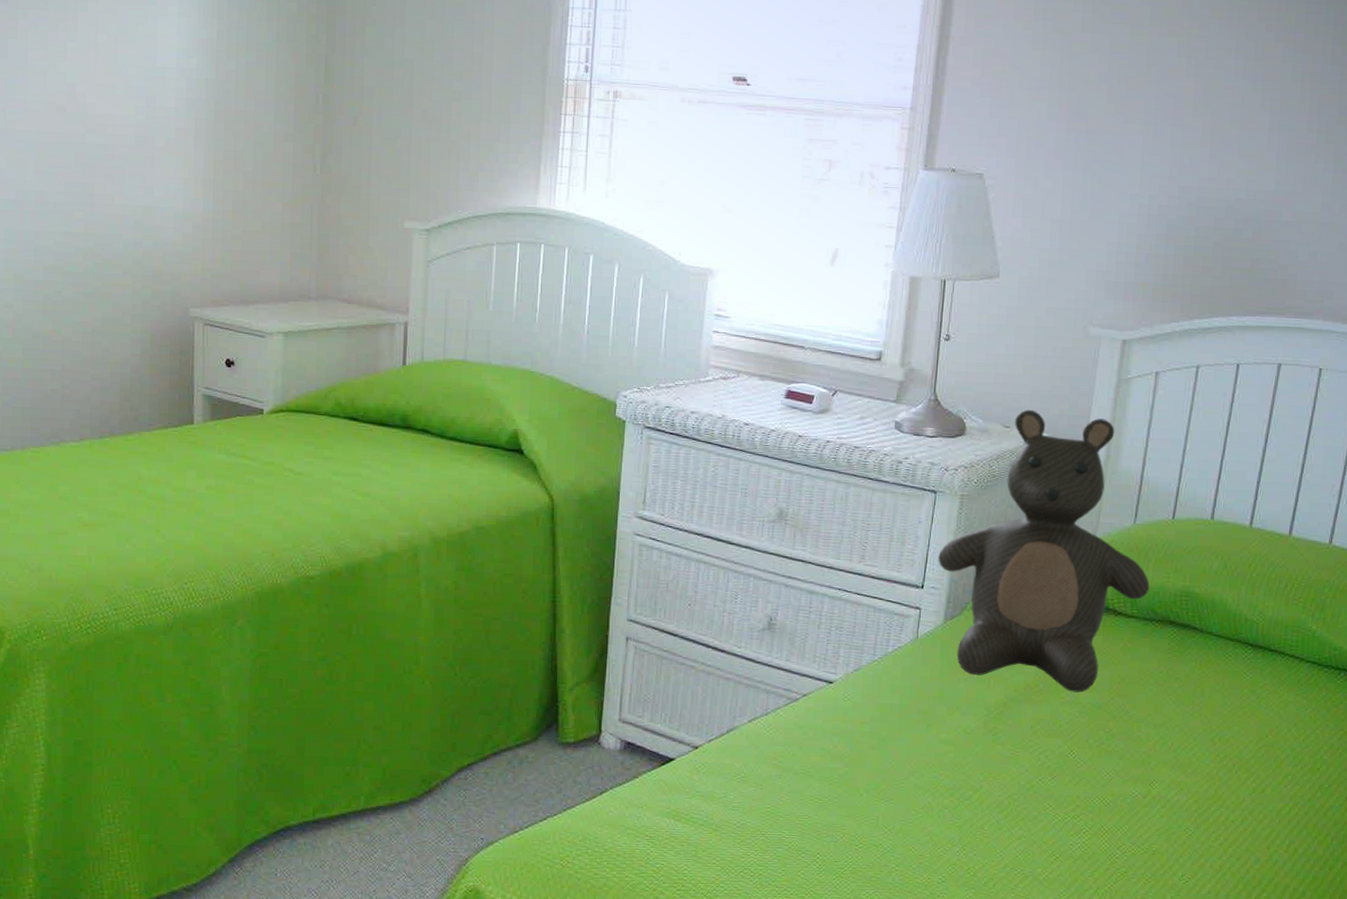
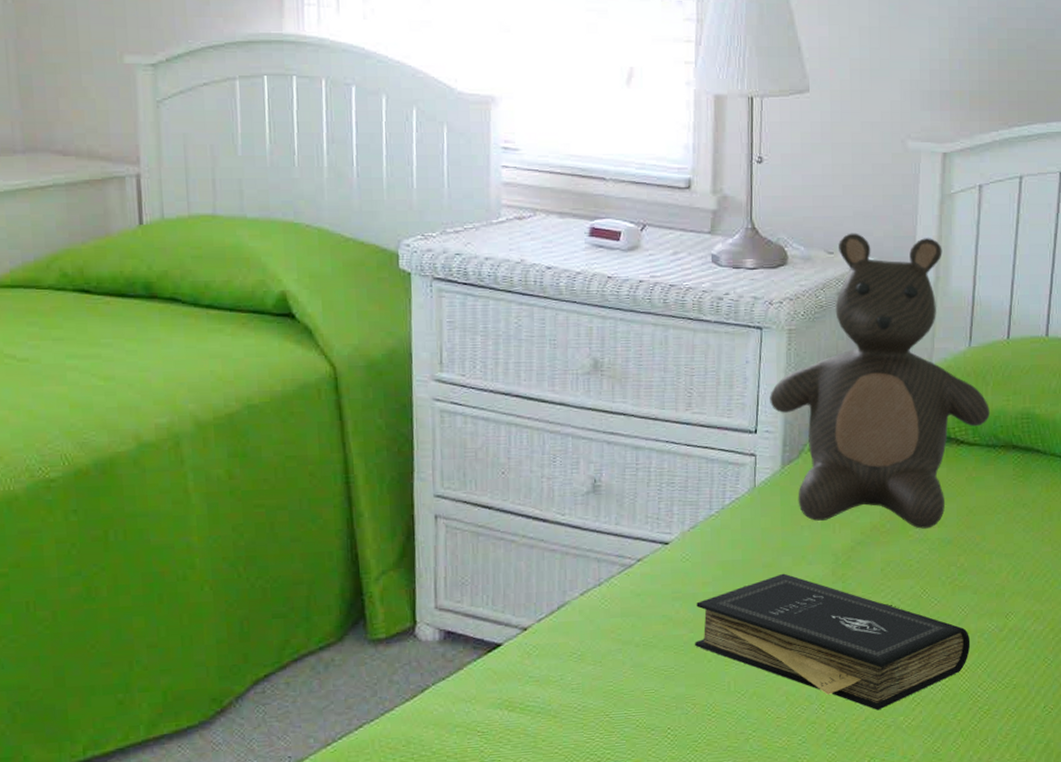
book: none [849,721,1113,860] -> present [695,573,971,710]

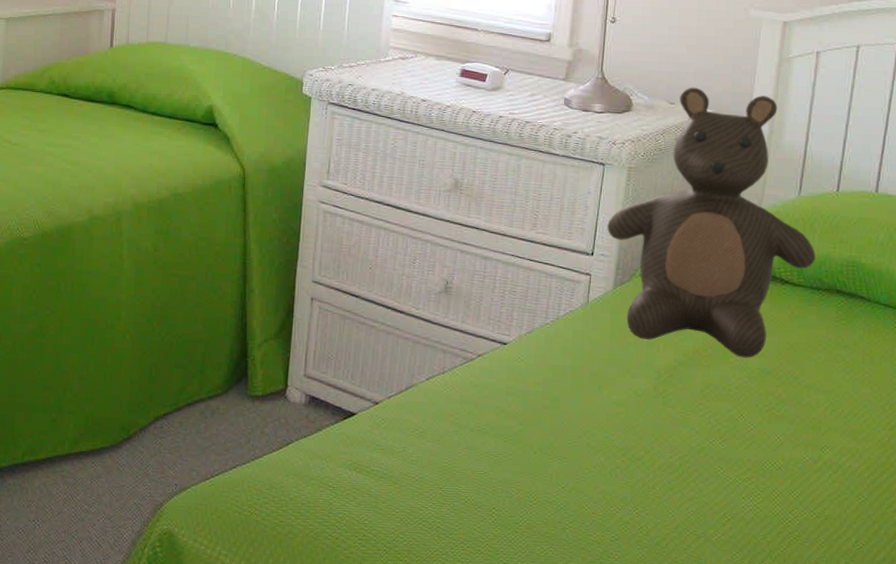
book: present [695,573,971,710] -> none [523,382,784,521]

